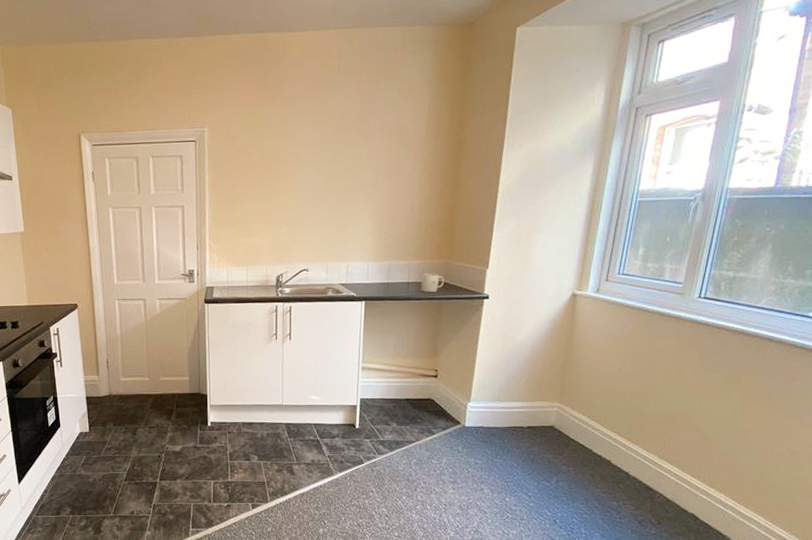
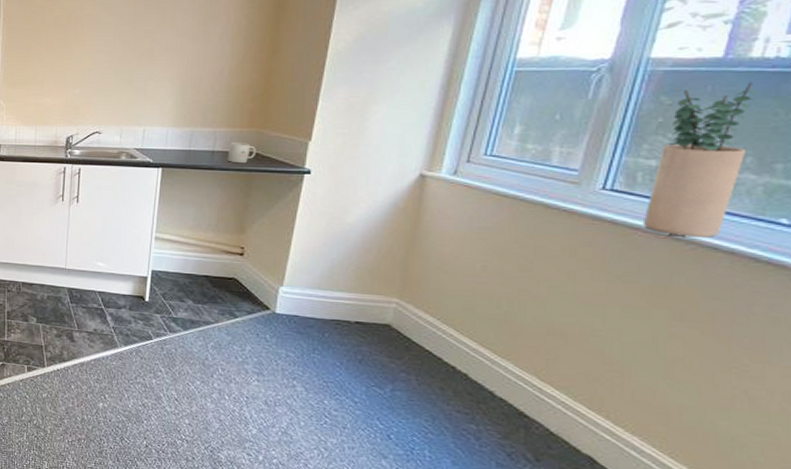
vase: none [725,206,795,333] -> present [642,81,757,239]

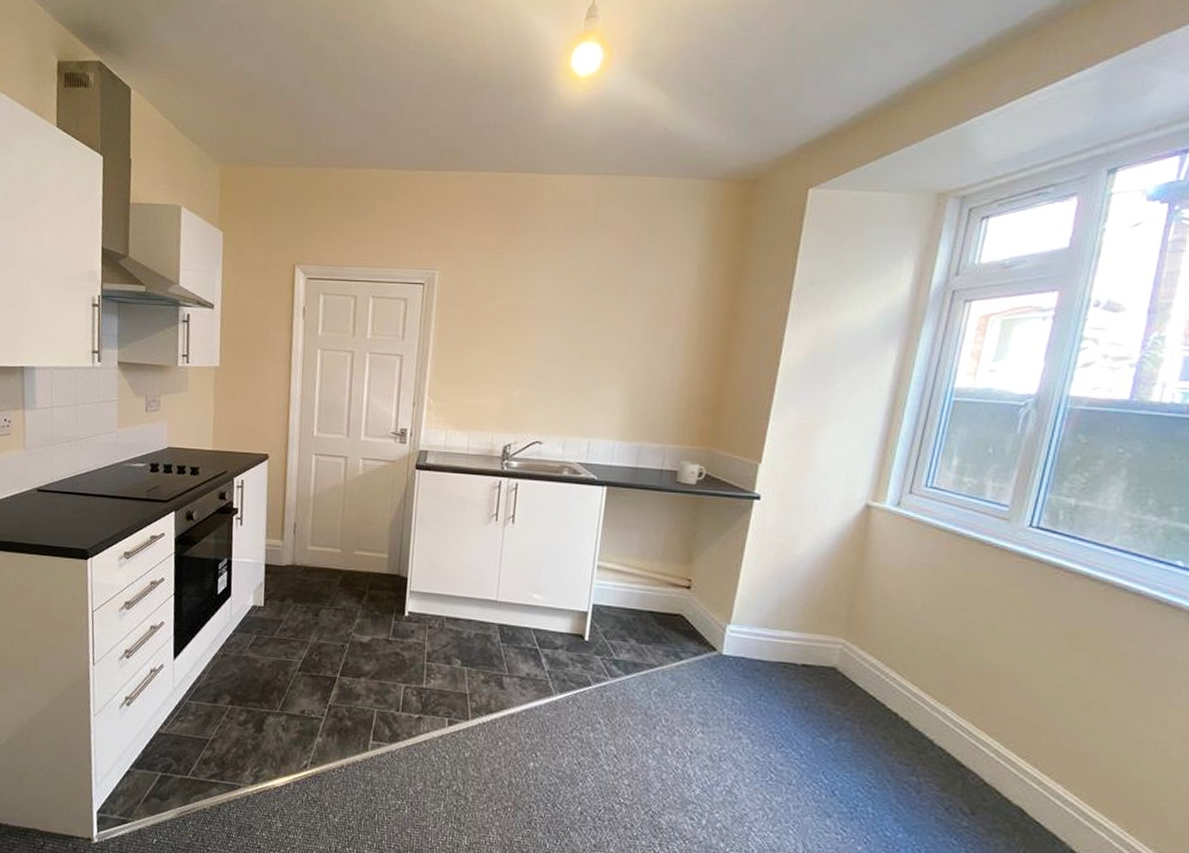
vase: present [642,81,757,239] -> none [1064,425,1156,580]

